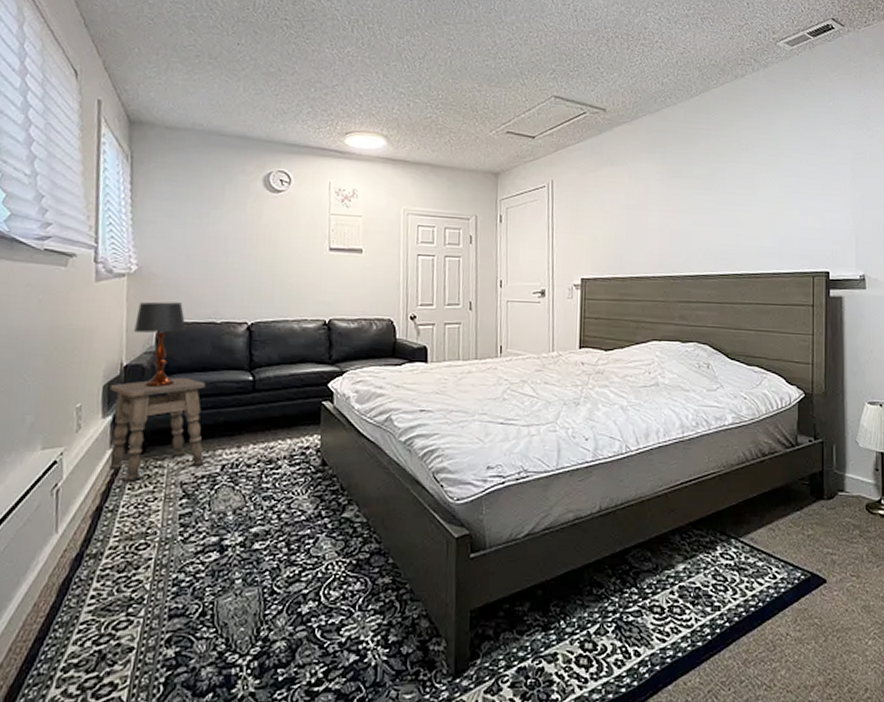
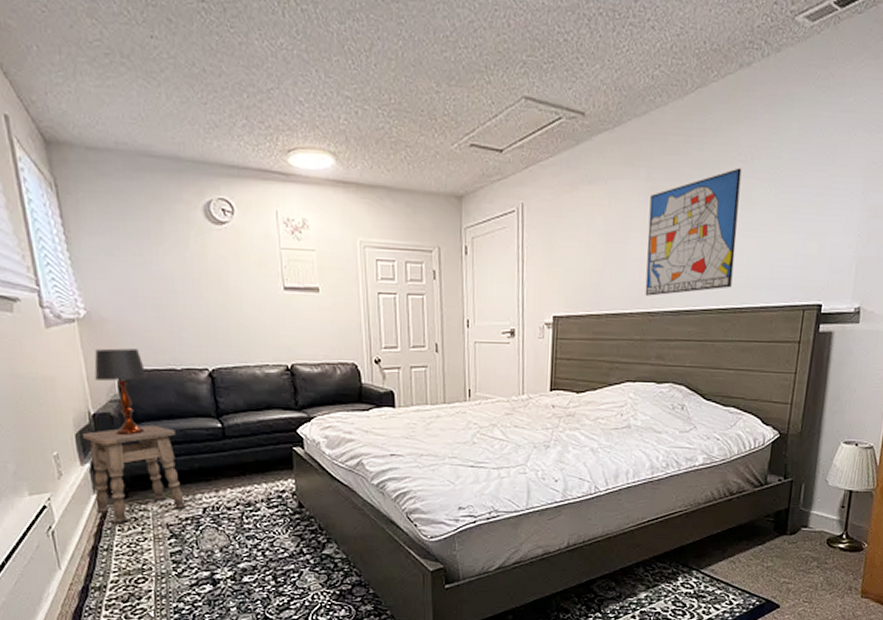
wall art: none [665,155,745,262] -> present [645,167,742,296]

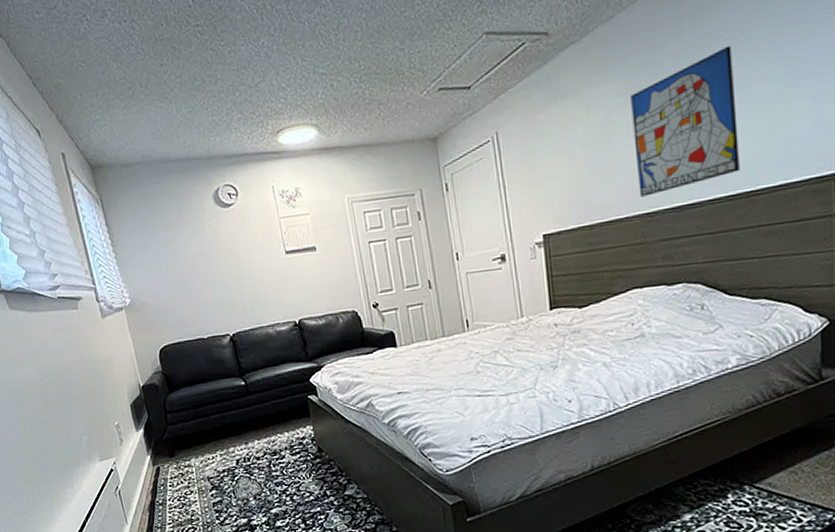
side table: present [82,424,186,524] -> none [135,389,222,481]
table lamp: present [94,348,147,435] -> none [139,325,183,401]

